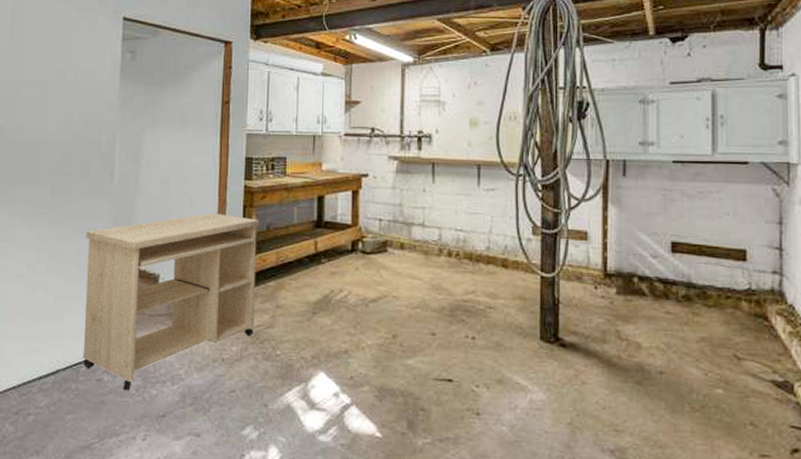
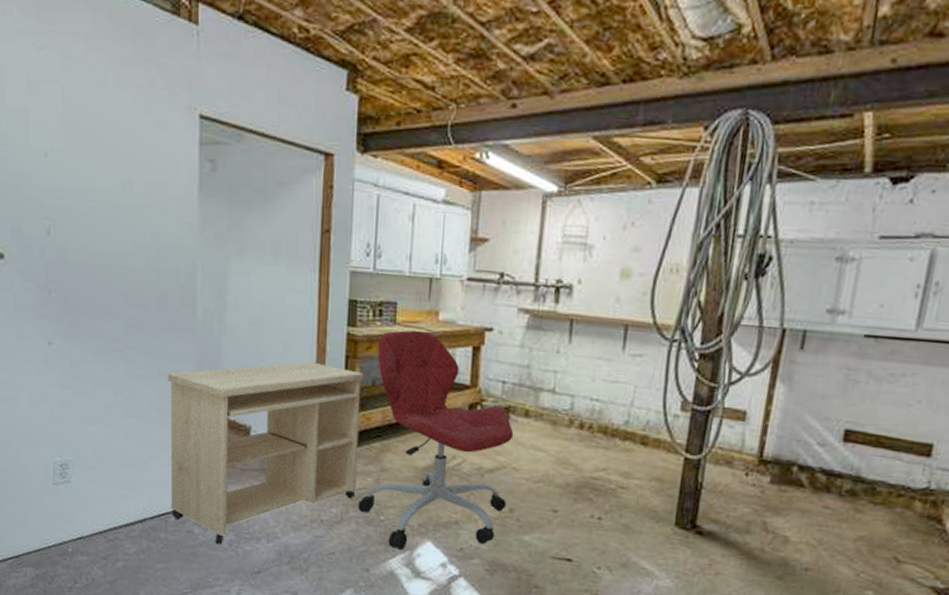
office chair: none [256,179,392,382] -> present [358,330,514,550]

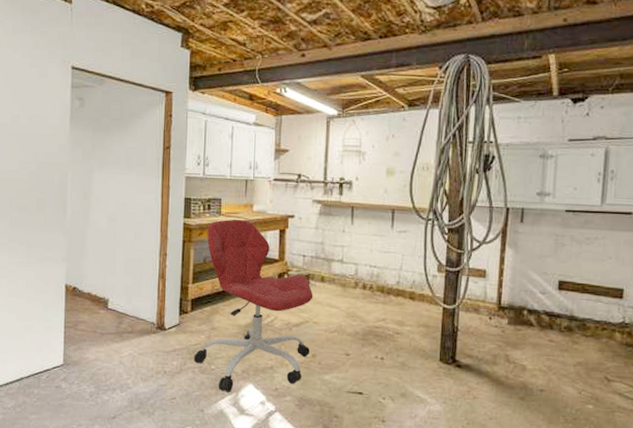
desk: present [167,361,363,545] -> none [43,246,197,396]

